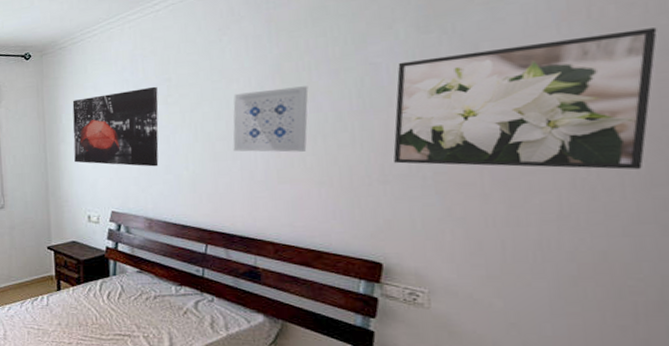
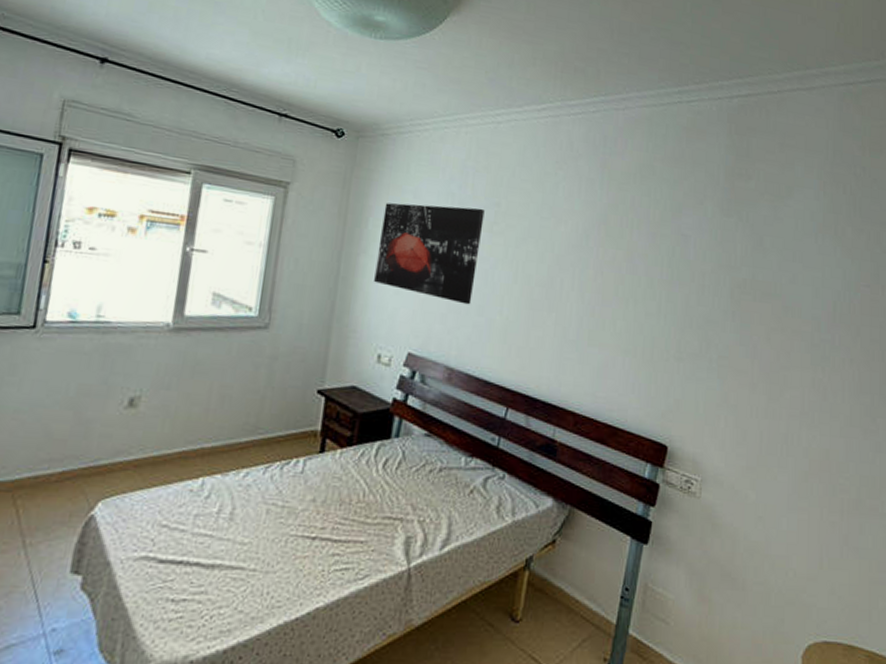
wall art: present [233,86,309,153] -> none [550,237,628,314]
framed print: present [393,28,657,170] -> none [689,239,874,376]

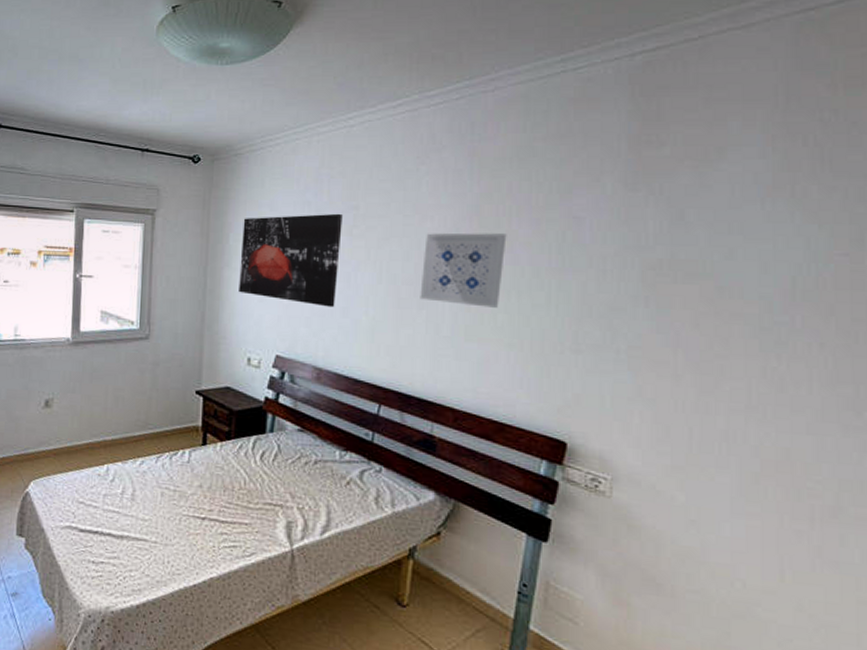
wall art: none [550,237,628,314] -> present [420,233,507,308]

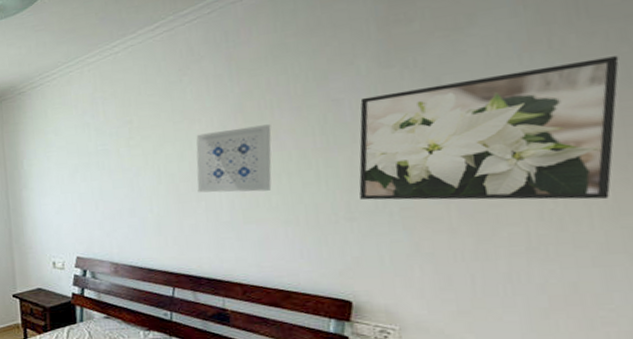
wall art: present [239,213,343,308] -> none [33,129,123,211]
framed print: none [589,215,854,363] -> present [359,56,619,200]

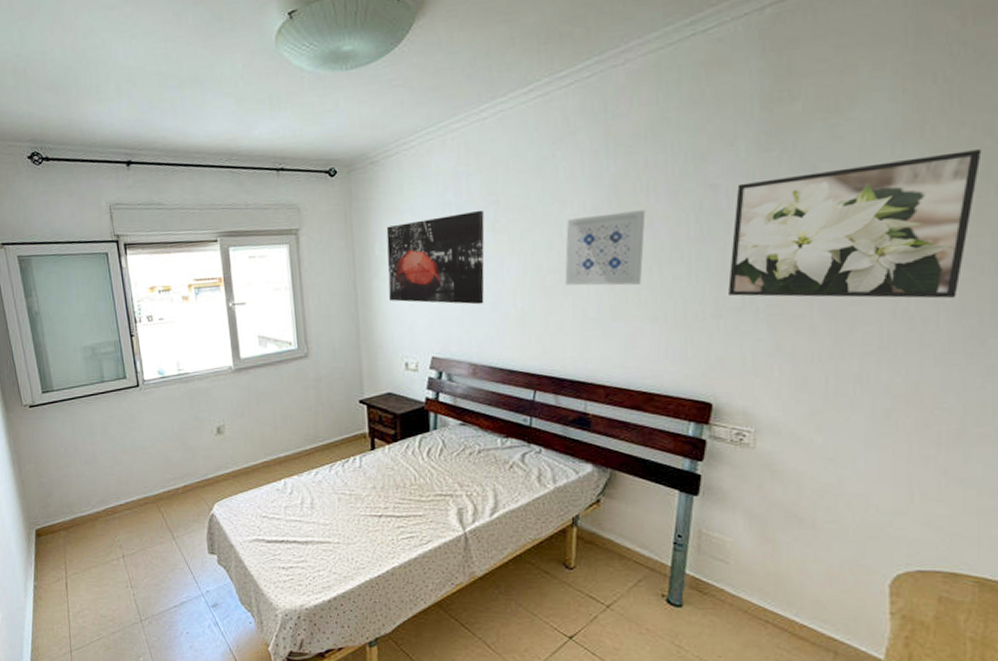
wall art: none [33,129,123,211] -> present [386,210,485,305]

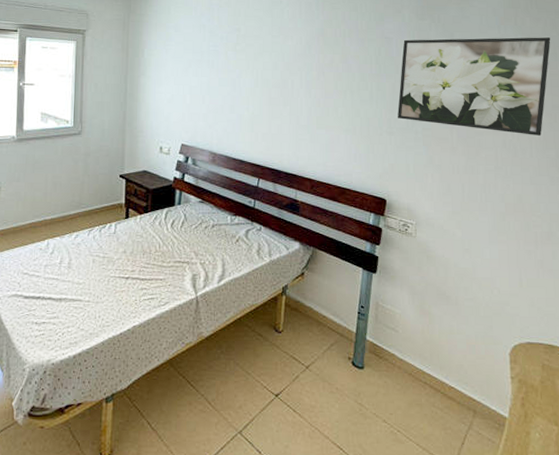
wall art: present [386,210,485,305] -> none [152,34,229,106]
wall art: present [565,210,646,286] -> none [285,49,343,103]

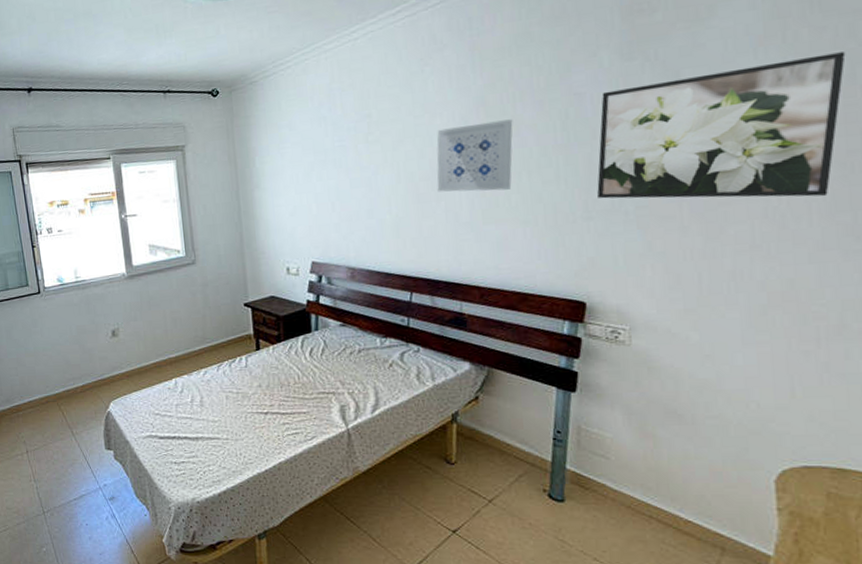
wall art: none [285,49,343,103] -> present [437,119,513,192]

